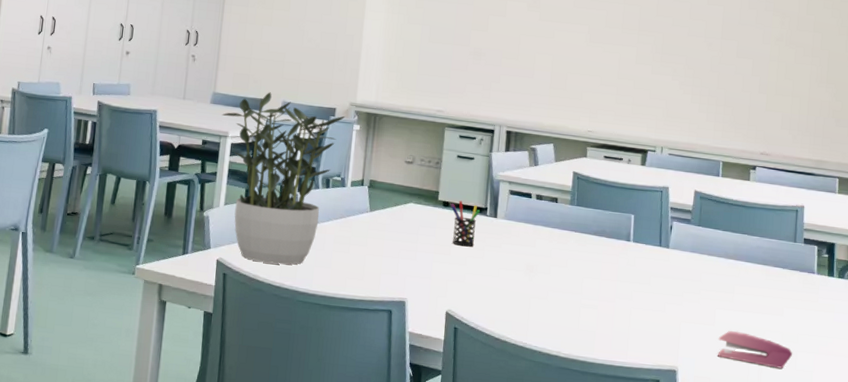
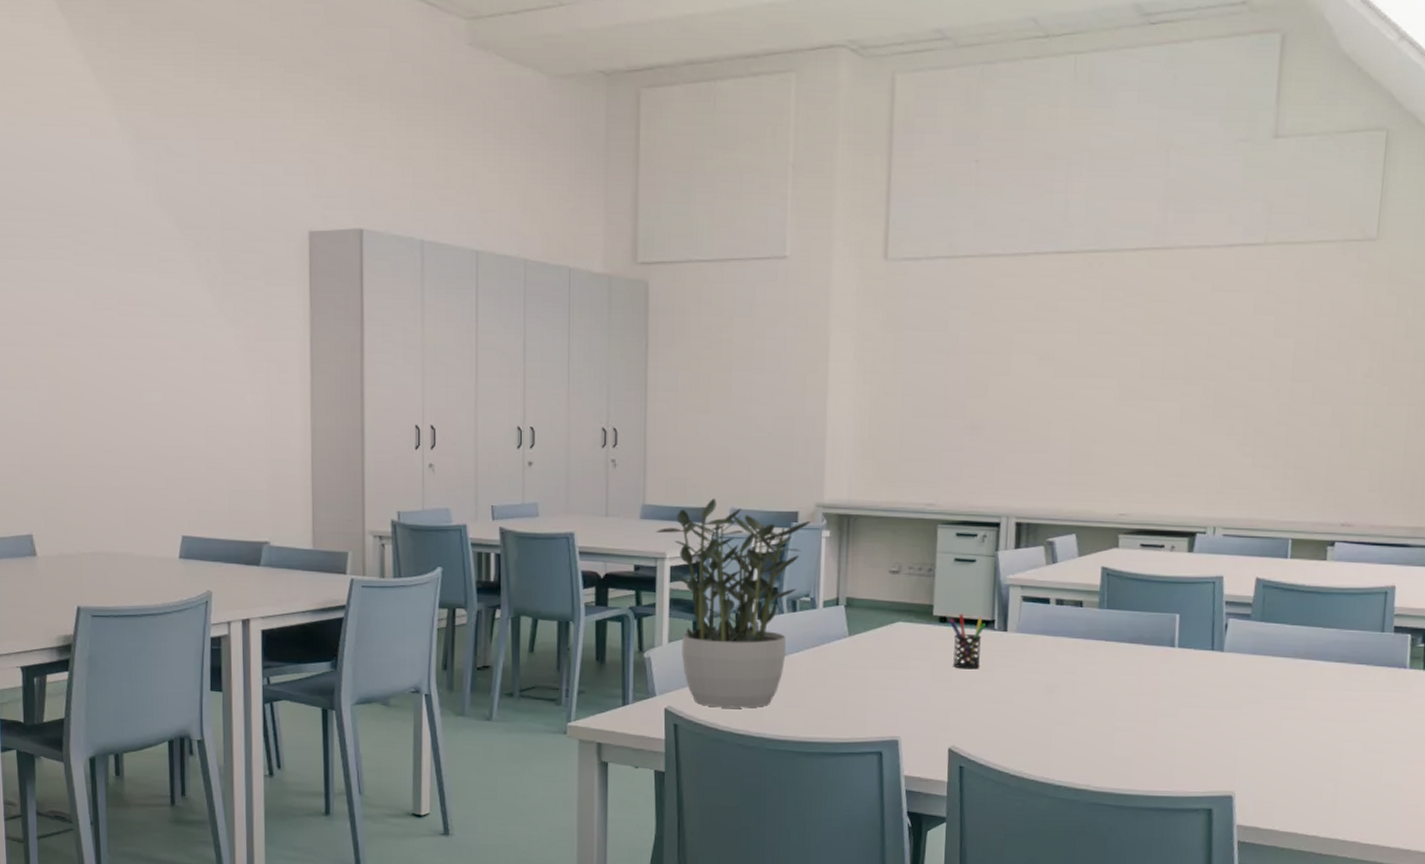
stapler: present [718,331,792,369] -> none [1284,745,1376,784]

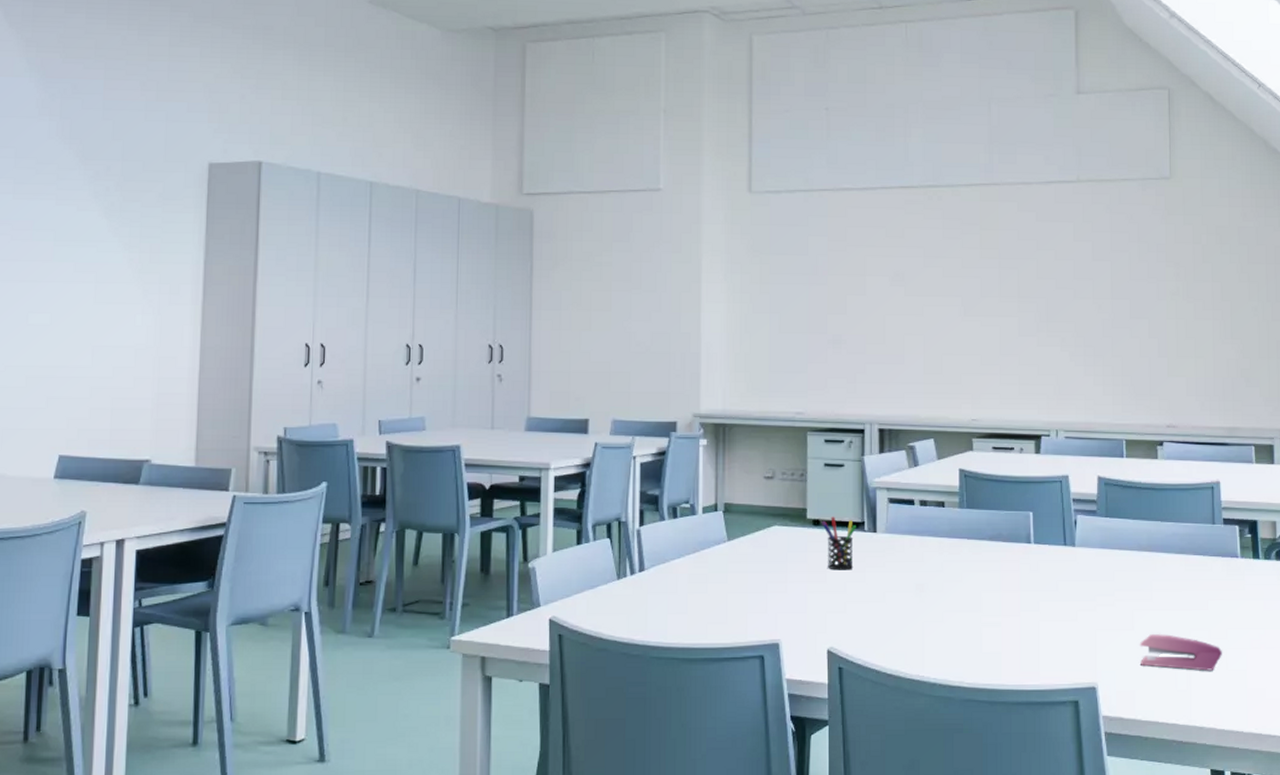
potted plant: present [656,498,810,708] -> none [540,410,688,616]
stapler: none [1284,745,1376,784] -> present [1139,634,1222,671]

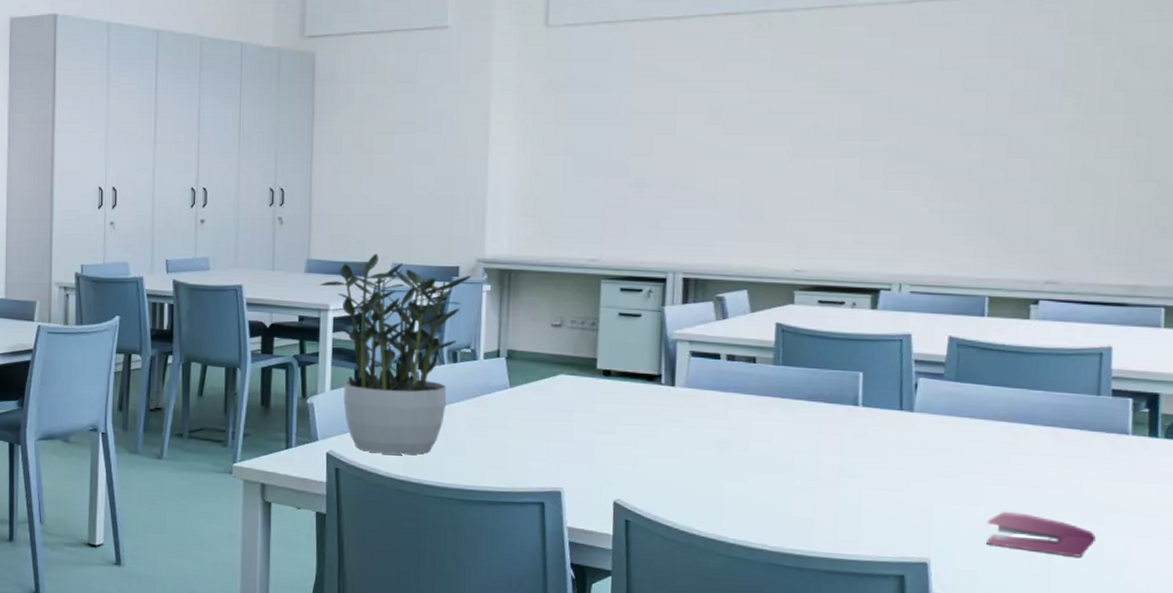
potted plant: none [540,410,688,616] -> present [319,253,471,455]
pen holder: present [822,516,856,570] -> none [613,368,652,423]

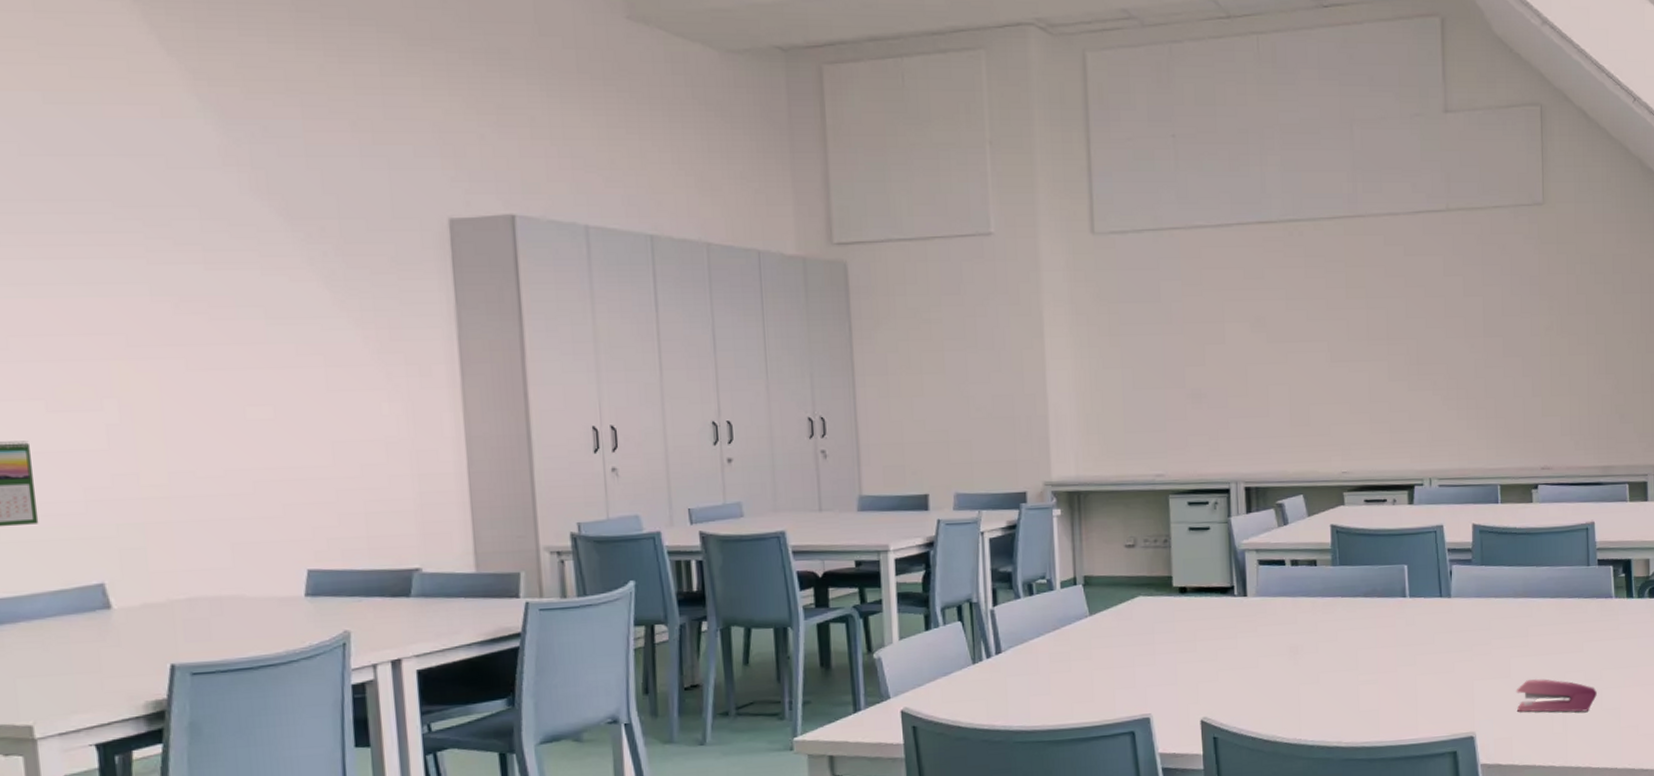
potted plant: present [319,253,471,455] -> none [876,484,1040,704]

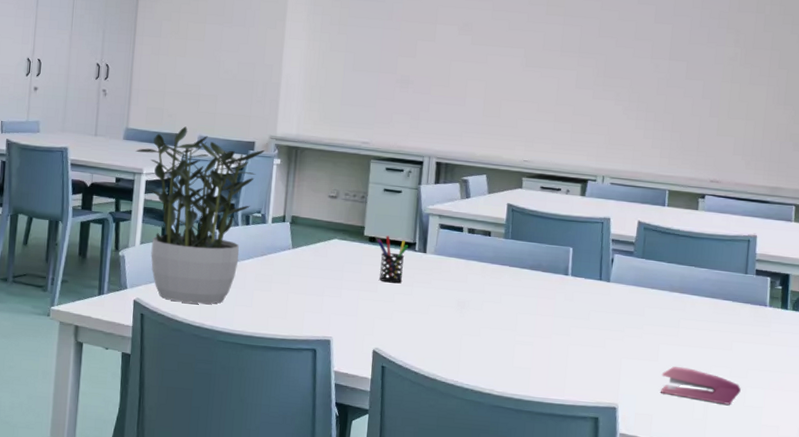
potted plant: none [876,484,1040,704] -> present [135,126,265,304]
pen holder: none [1189,582,1225,638] -> present [377,235,408,284]

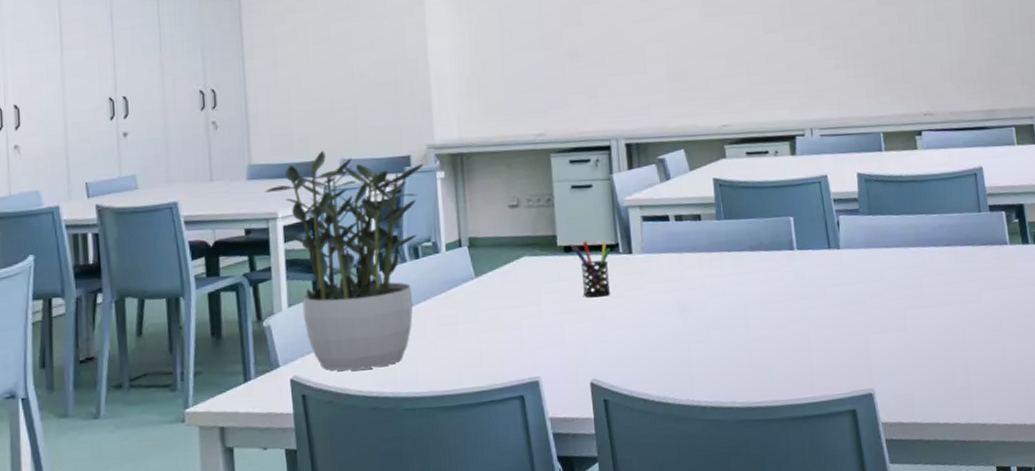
stapler: present [661,367,741,405] -> none [913,331,999,366]

